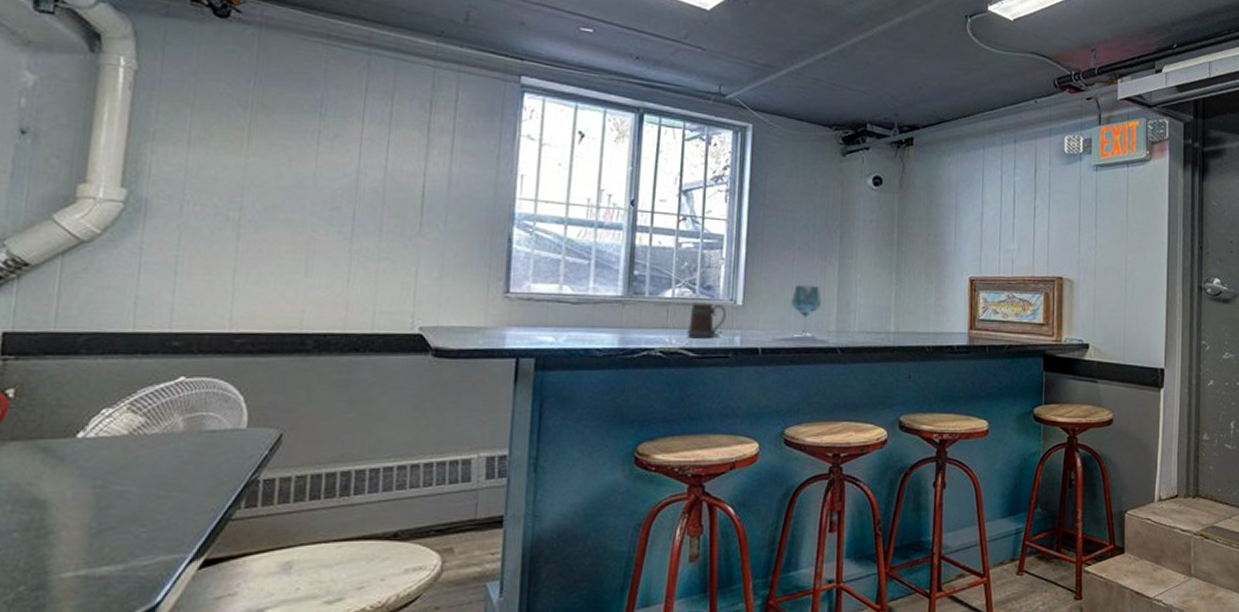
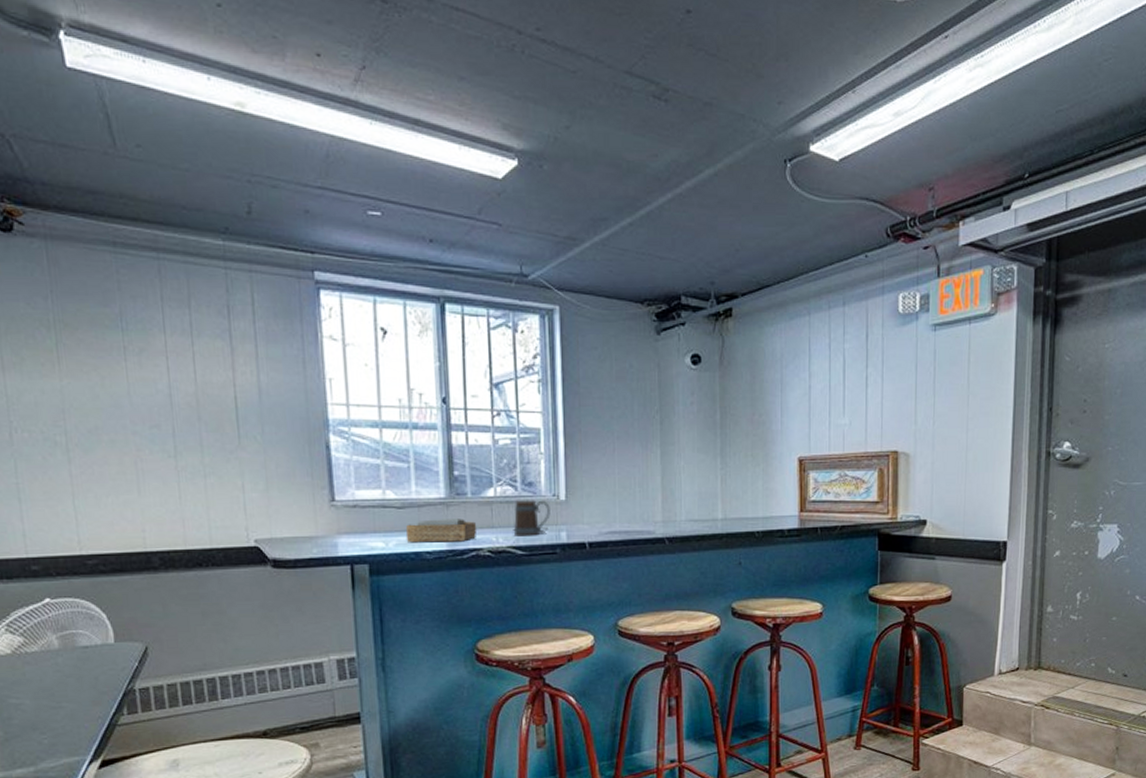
napkin holder: none [577,316,651,341] -> present [405,519,477,543]
wine glass: present [791,284,821,341] -> none [615,475,645,533]

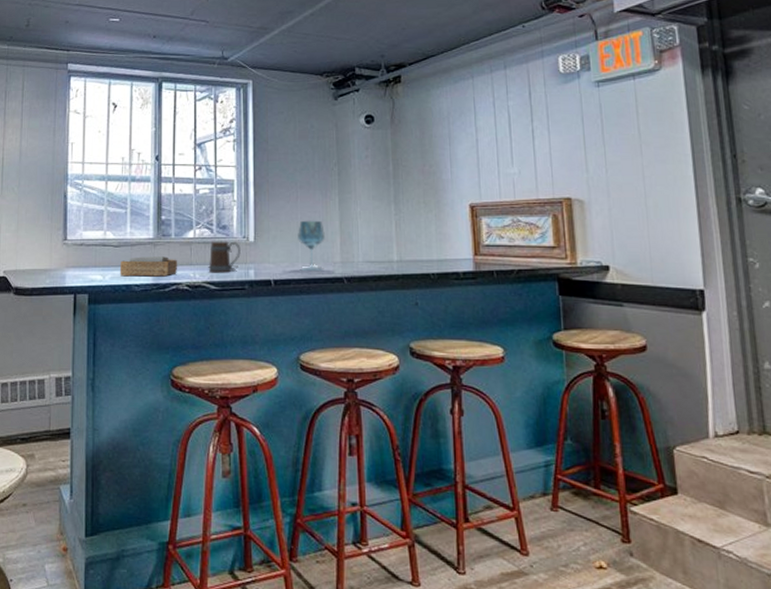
wine glass: none [615,475,645,533] -> present [298,220,325,272]

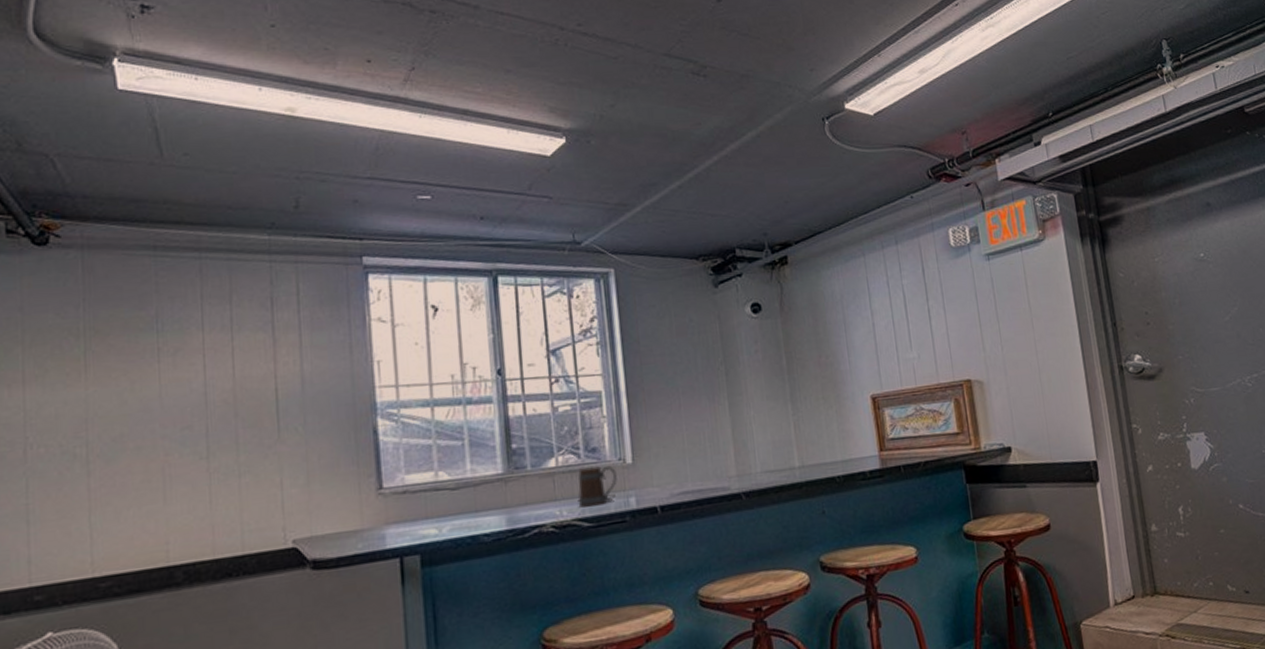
napkin holder: present [119,256,178,277] -> none [460,494,539,527]
wine glass: present [298,220,325,272] -> none [684,430,717,492]

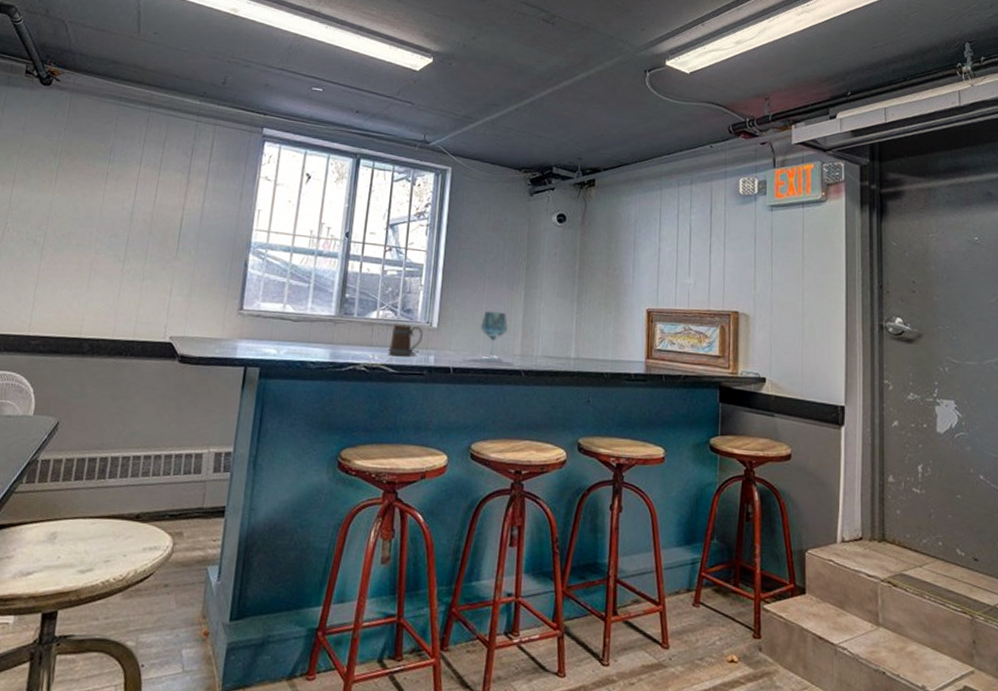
wine glass: none [684,430,717,492] -> present [481,311,508,363]

